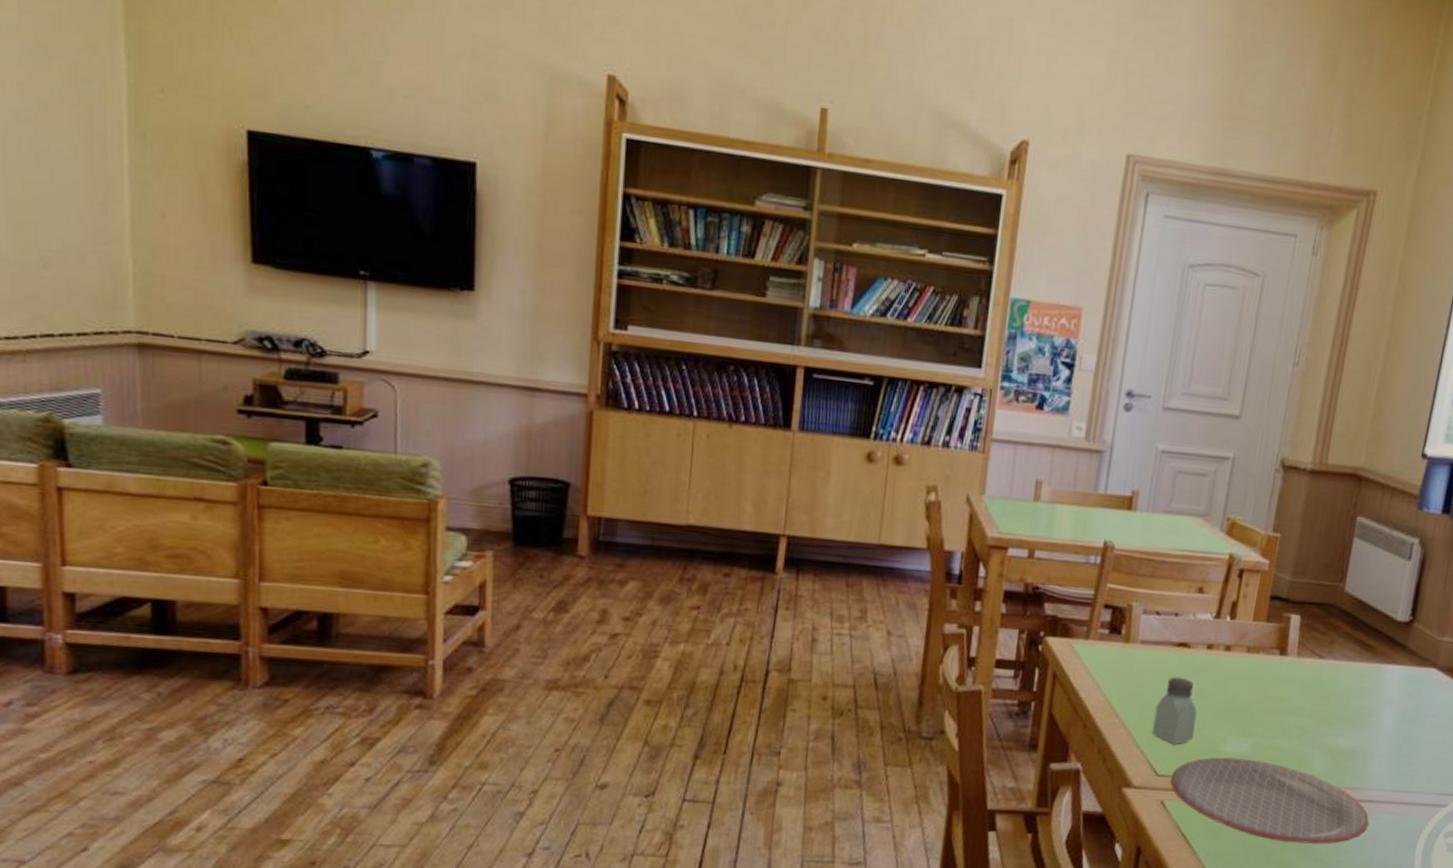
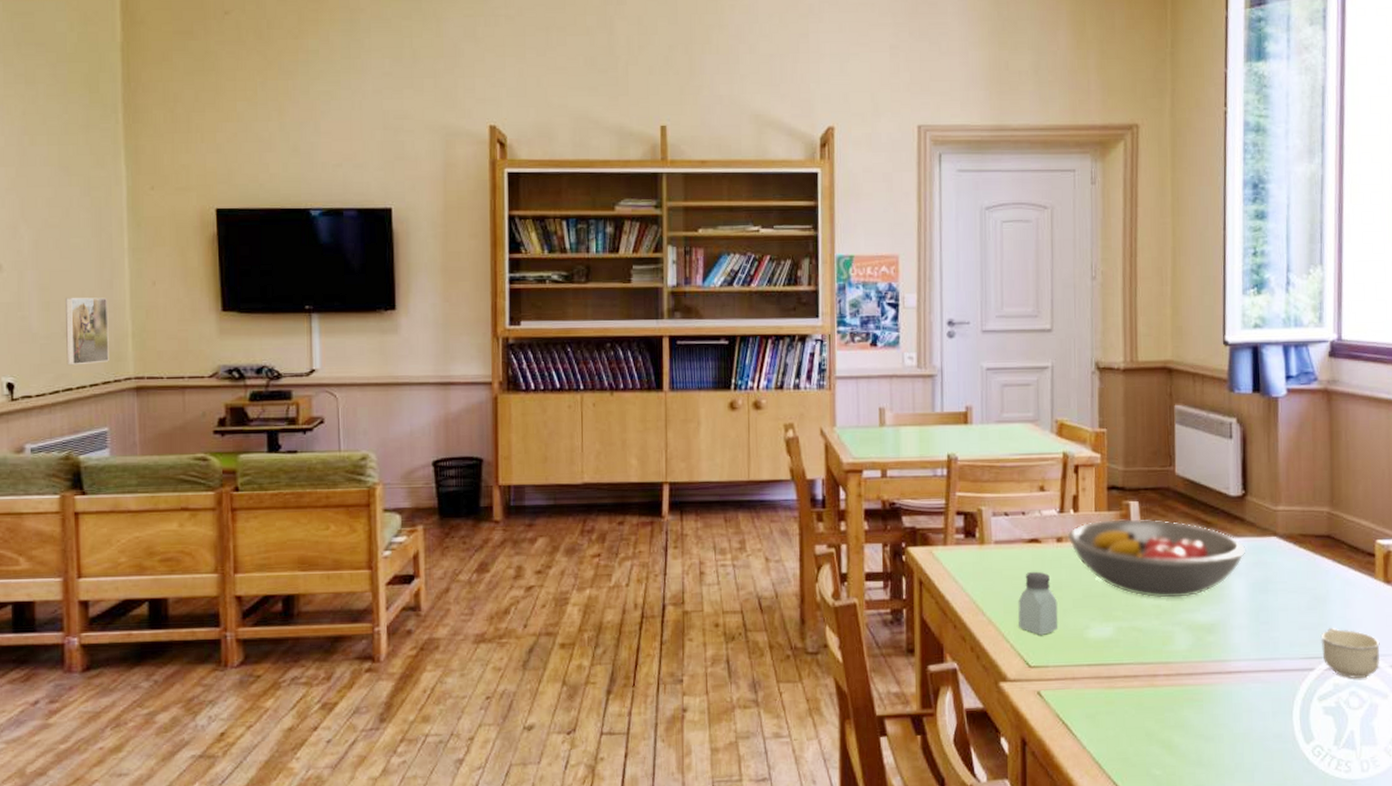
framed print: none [44,217,103,308] -> present [66,297,109,366]
plate: present [1170,757,1370,844] -> none [1042,642,1242,721]
fruit bowl: none [1218,631,1403,721] -> present [1067,519,1246,598]

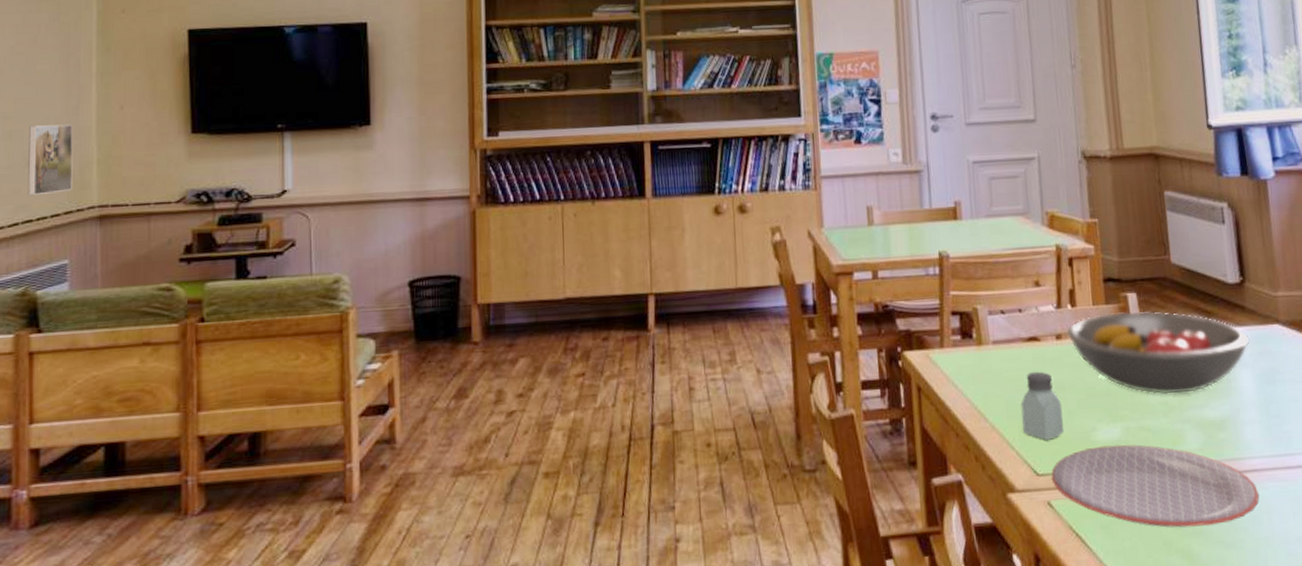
plate: none [1042,642,1242,721] -> present [1051,444,1260,528]

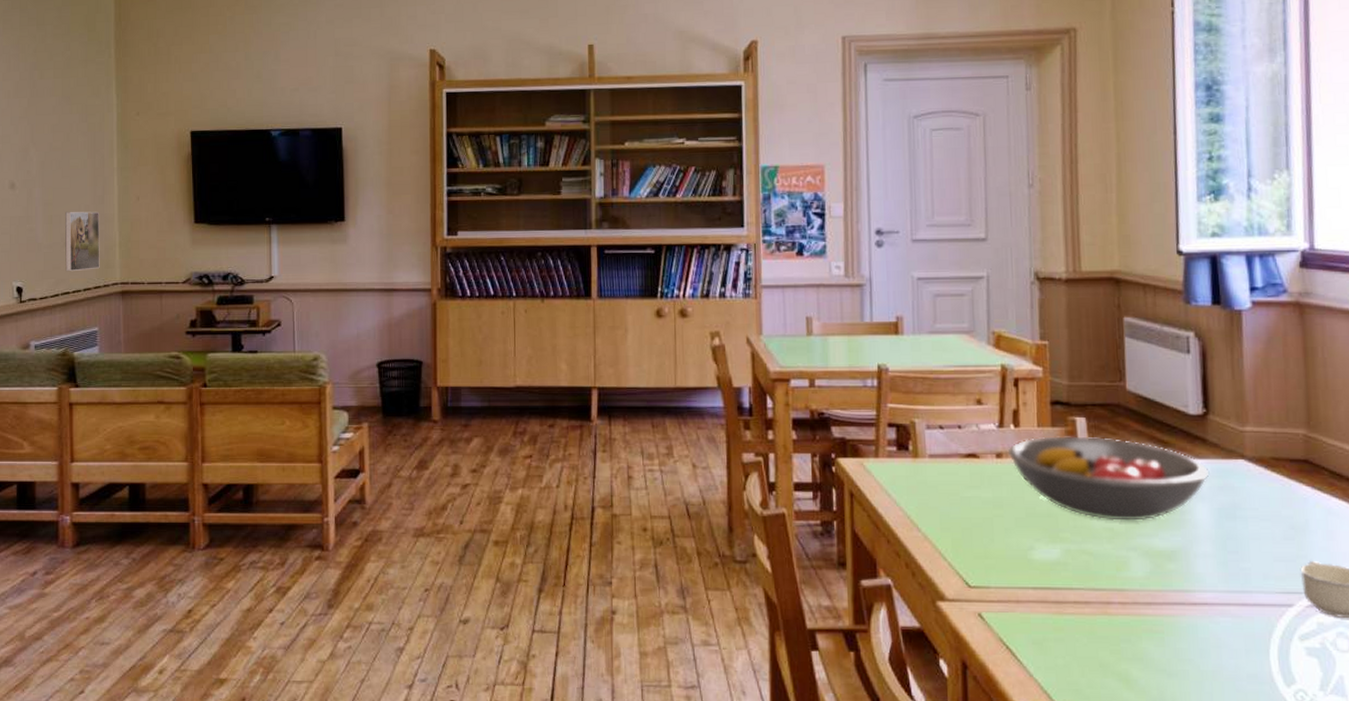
saltshaker: present [1021,371,1064,440] -> none [955,487,1000,554]
plate: present [1051,444,1260,528] -> none [983,565,1209,653]

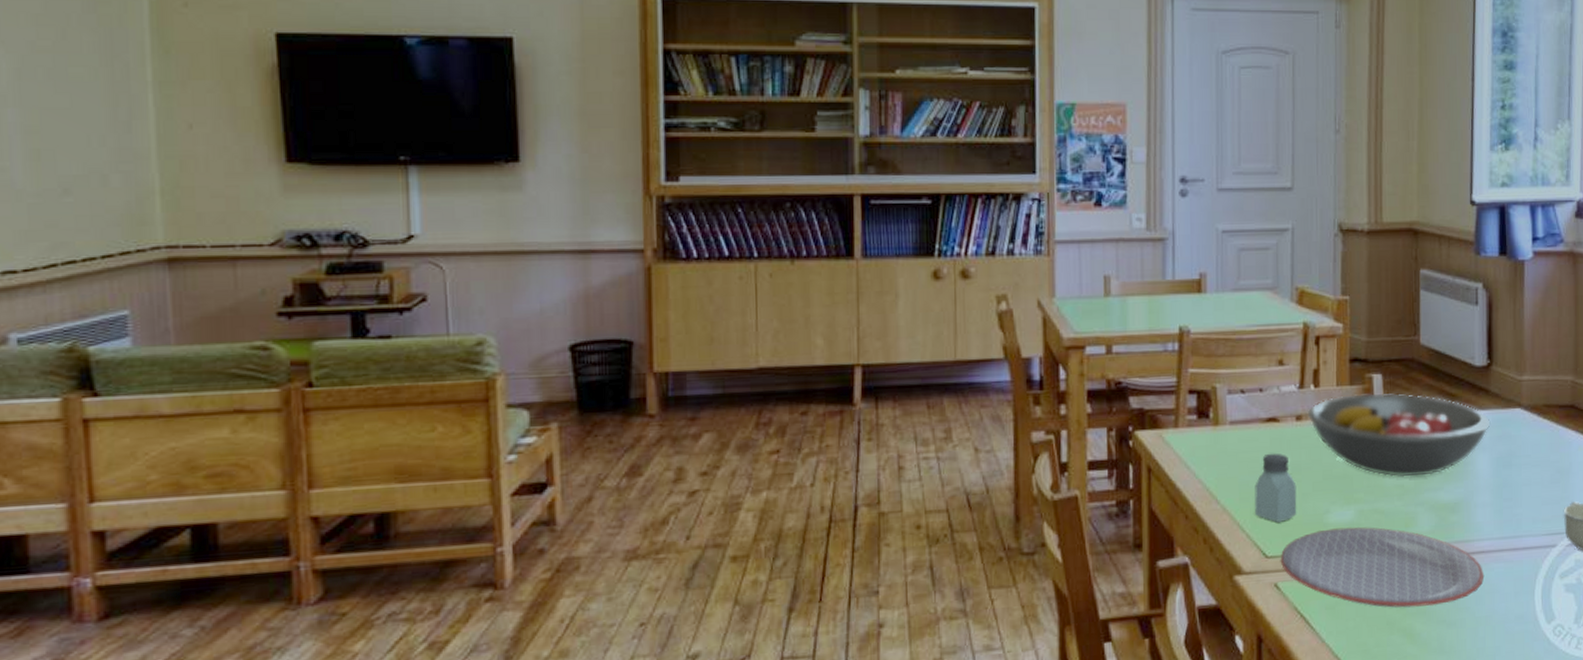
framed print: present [65,211,100,272] -> none [64,143,129,232]
saltshaker: none [955,487,1000,554] -> present [1255,453,1297,522]
plate: none [983,565,1209,653] -> present [1280,527,1485,608]

